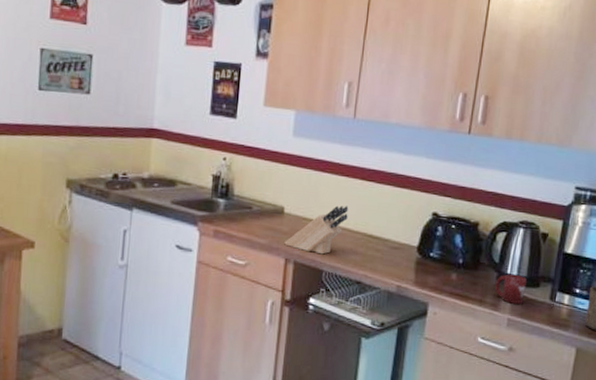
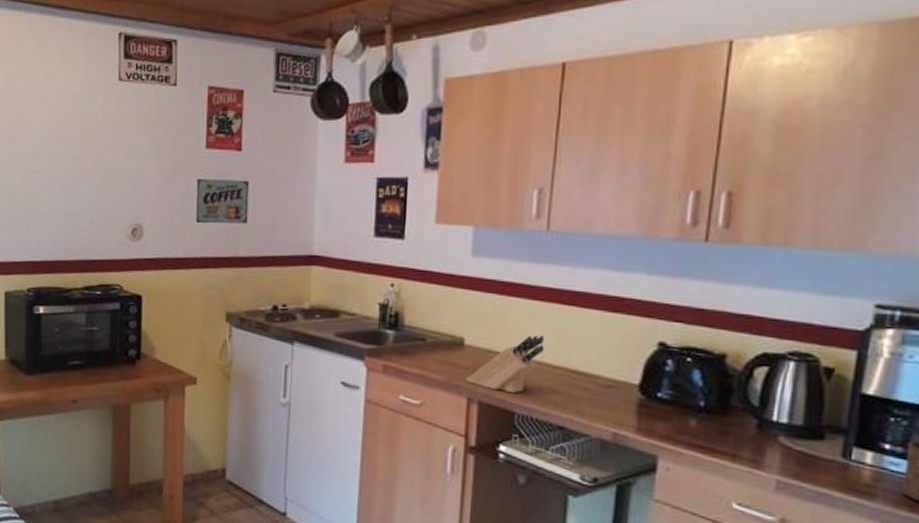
cup: present [494,274,527,304] -> none [754,421,803,462]

